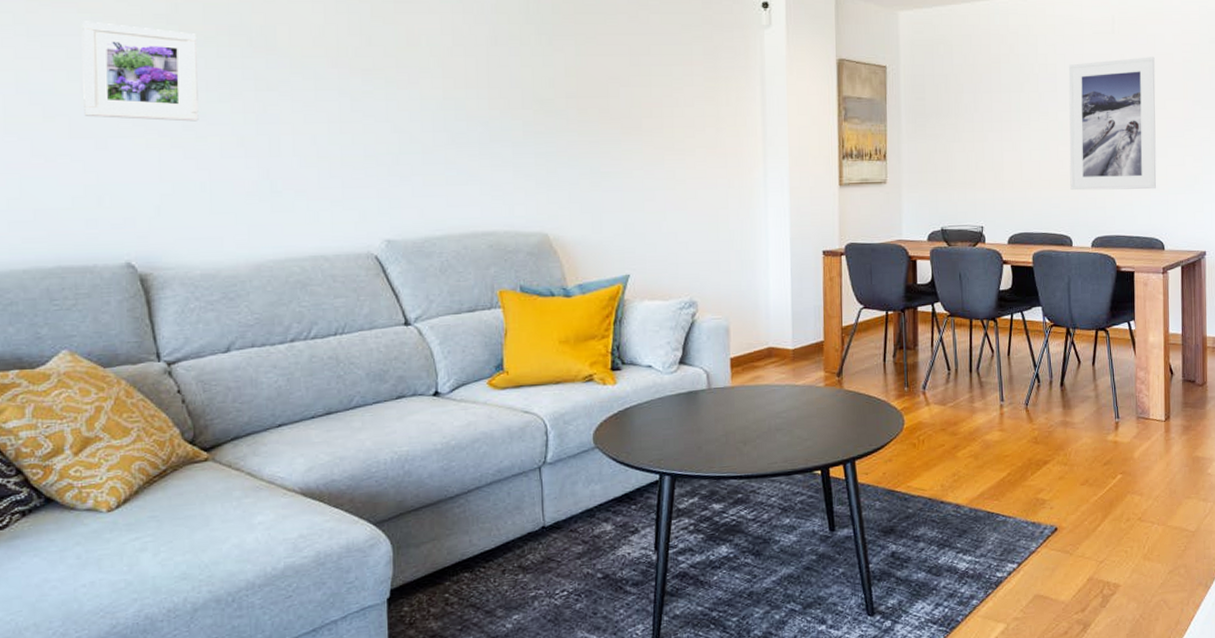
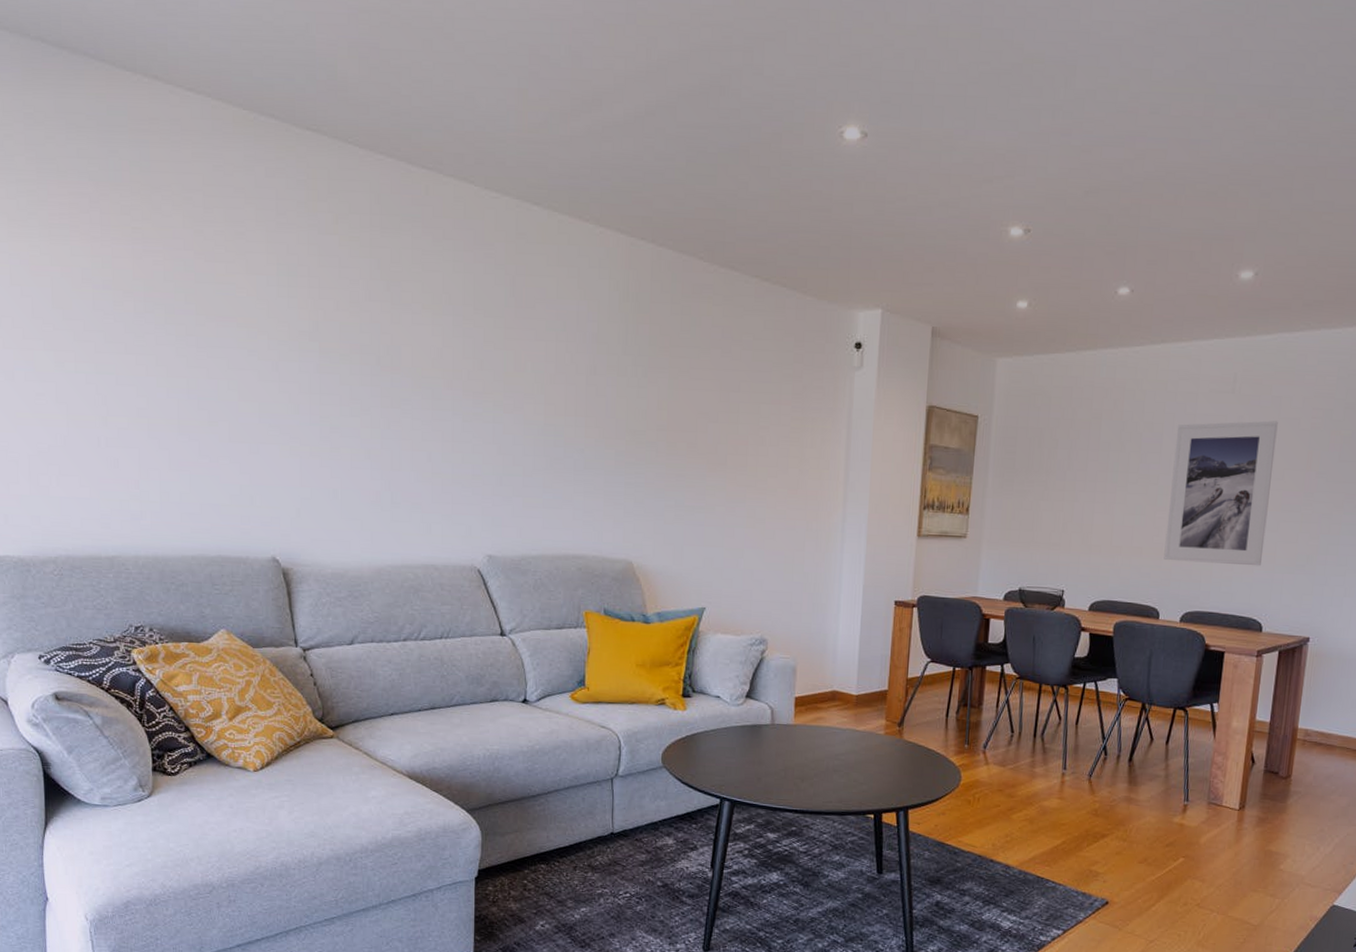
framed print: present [82,21,199,122] -> none [240,335,334,433]

